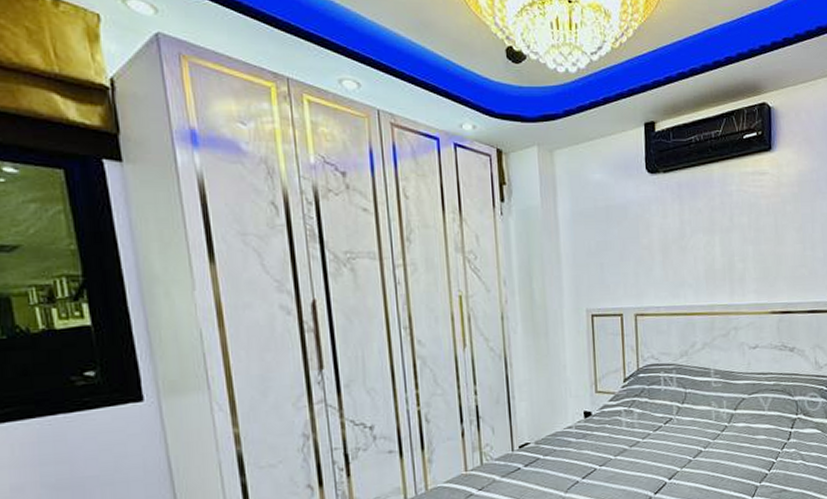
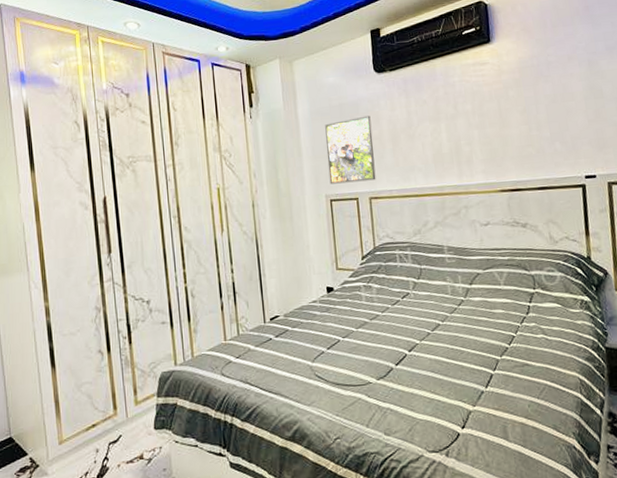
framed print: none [588,221,643,298] -> present [325,115,376,185]

